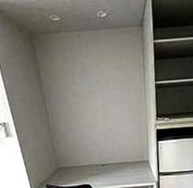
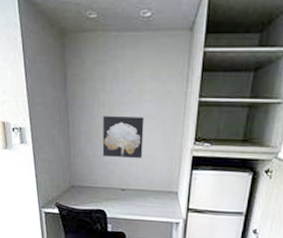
wall art: none [78,102,116,139] -> present [102,116,145,159]

